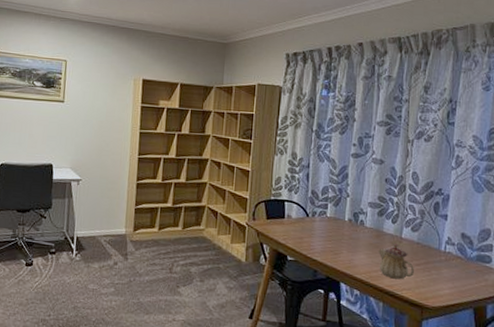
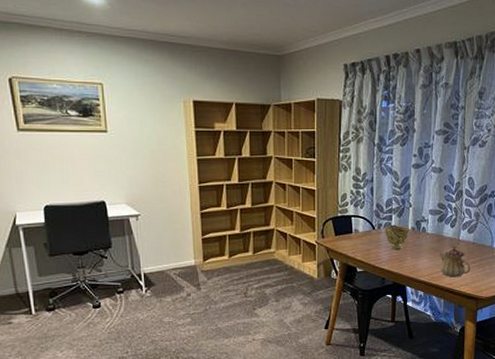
decorative bowl: none [318,214,347,241] -> present [384,224,410,249]

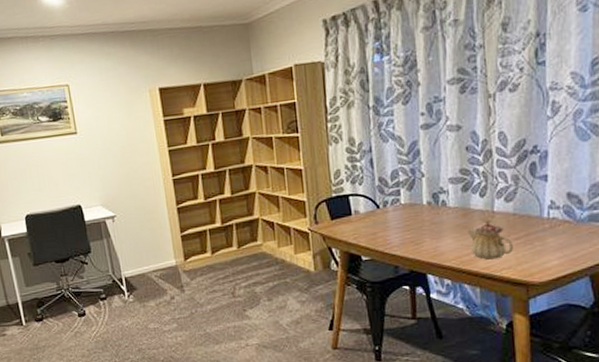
decorative bowl: present [384,224,410,249] -> none [391,200,425,231]

